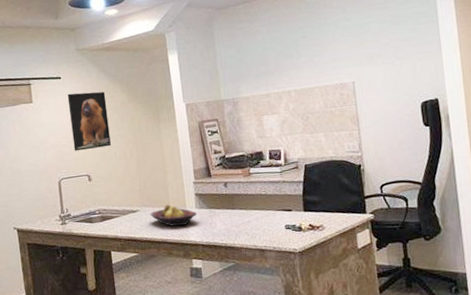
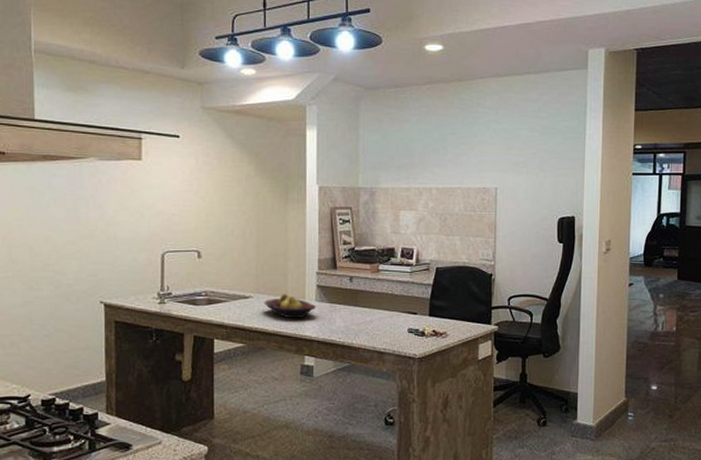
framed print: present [67,91,111,151] -> none [184,156,230,223]

